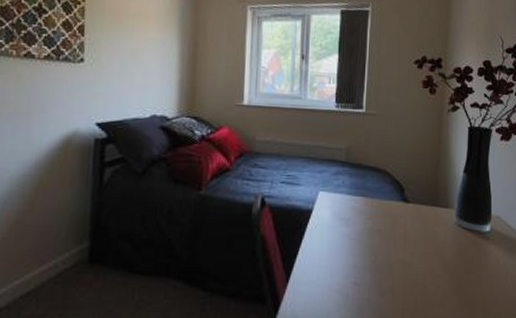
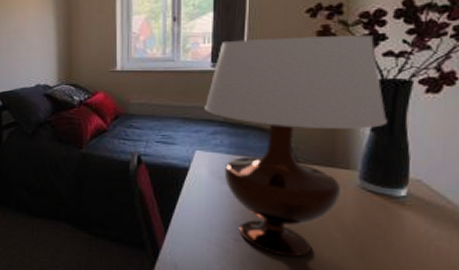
table lamp: none [328,83,476,297] -> present [204,35,389,257]

